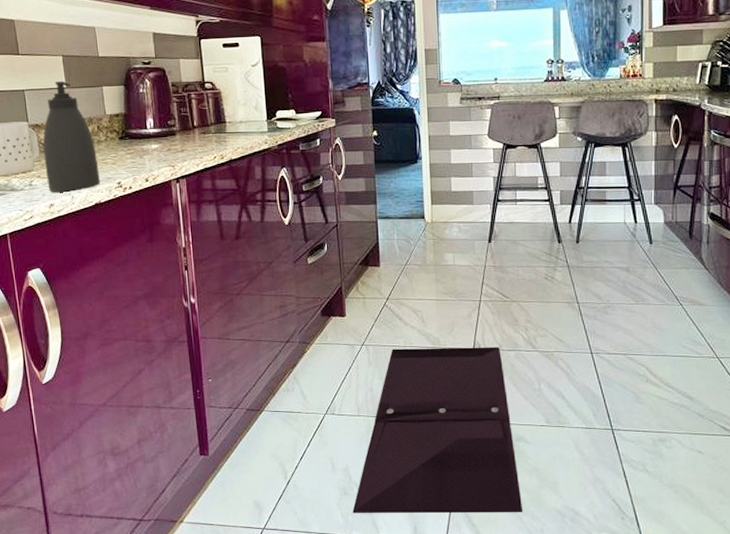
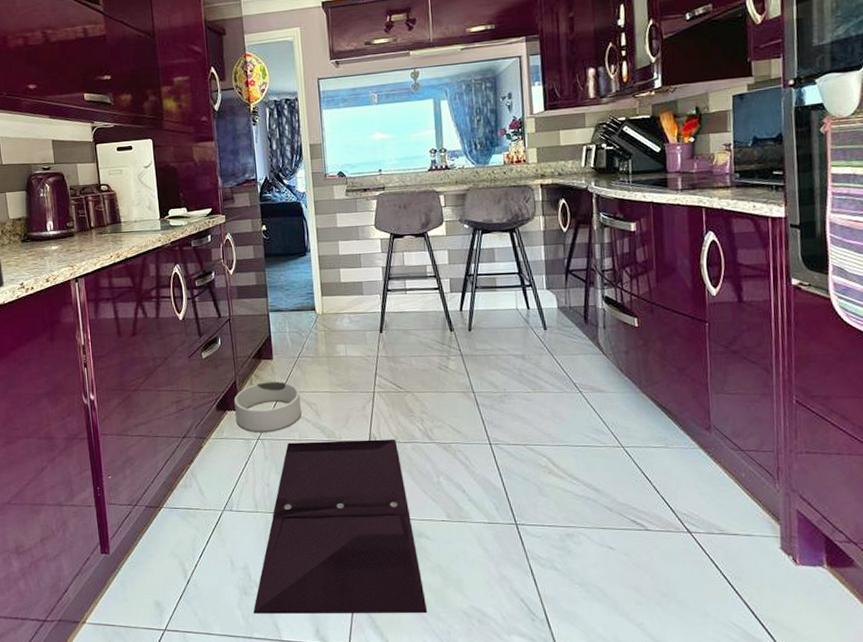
pet bowl: none [340,288,407,339] -> present [234,381,301,433]

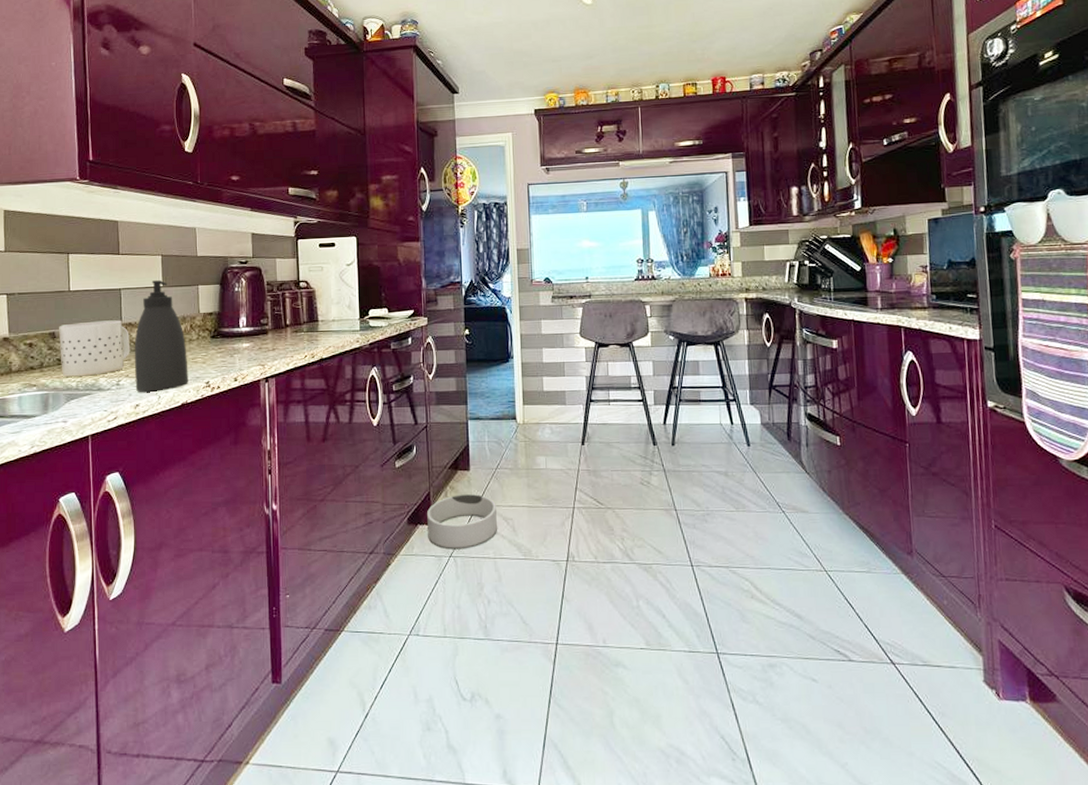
door mat: present [253,439,428,614] -> none [436,558,624,753]

